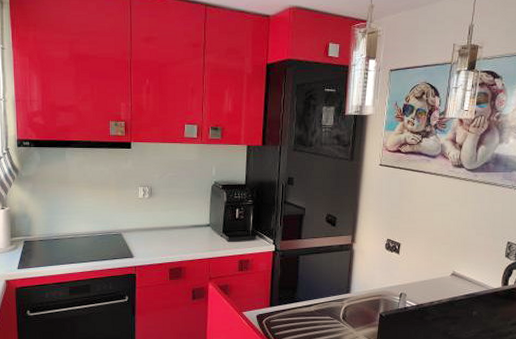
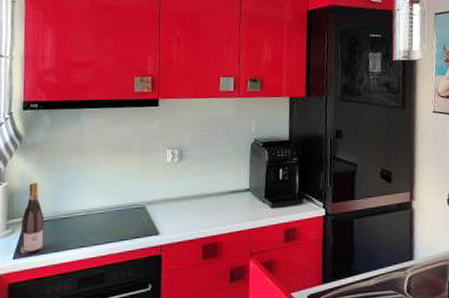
wine bottle: none [22,209,41,266] -> present [20,183,44,255]

